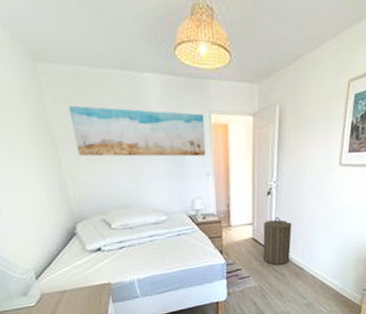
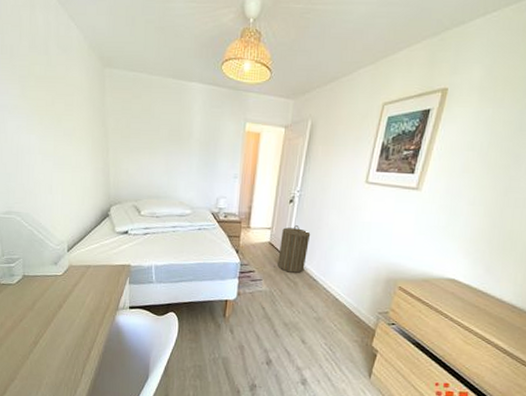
wall art: present [69,105,206,157] -> none [123,104,240,159]

